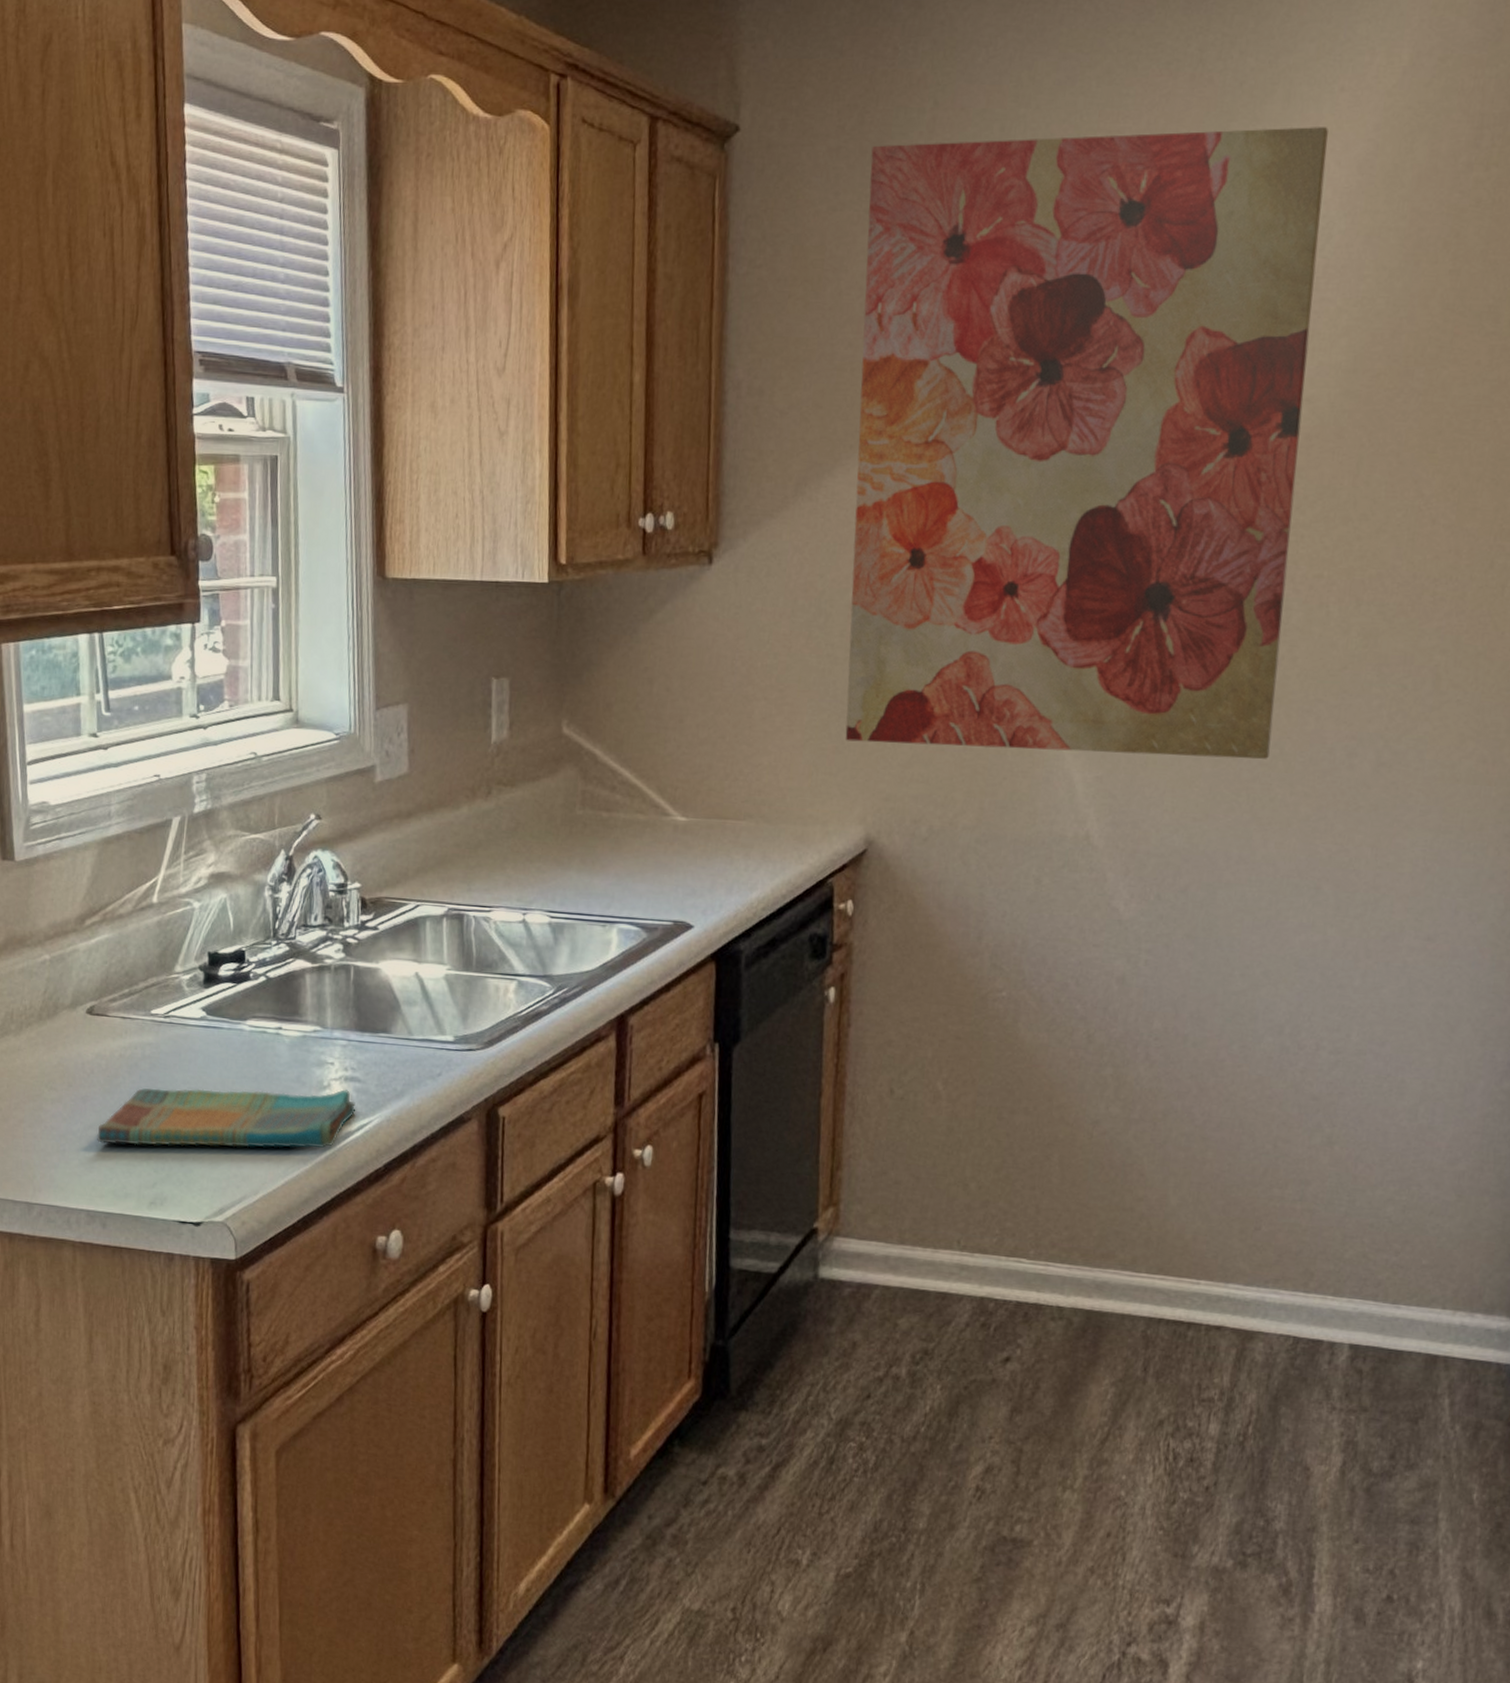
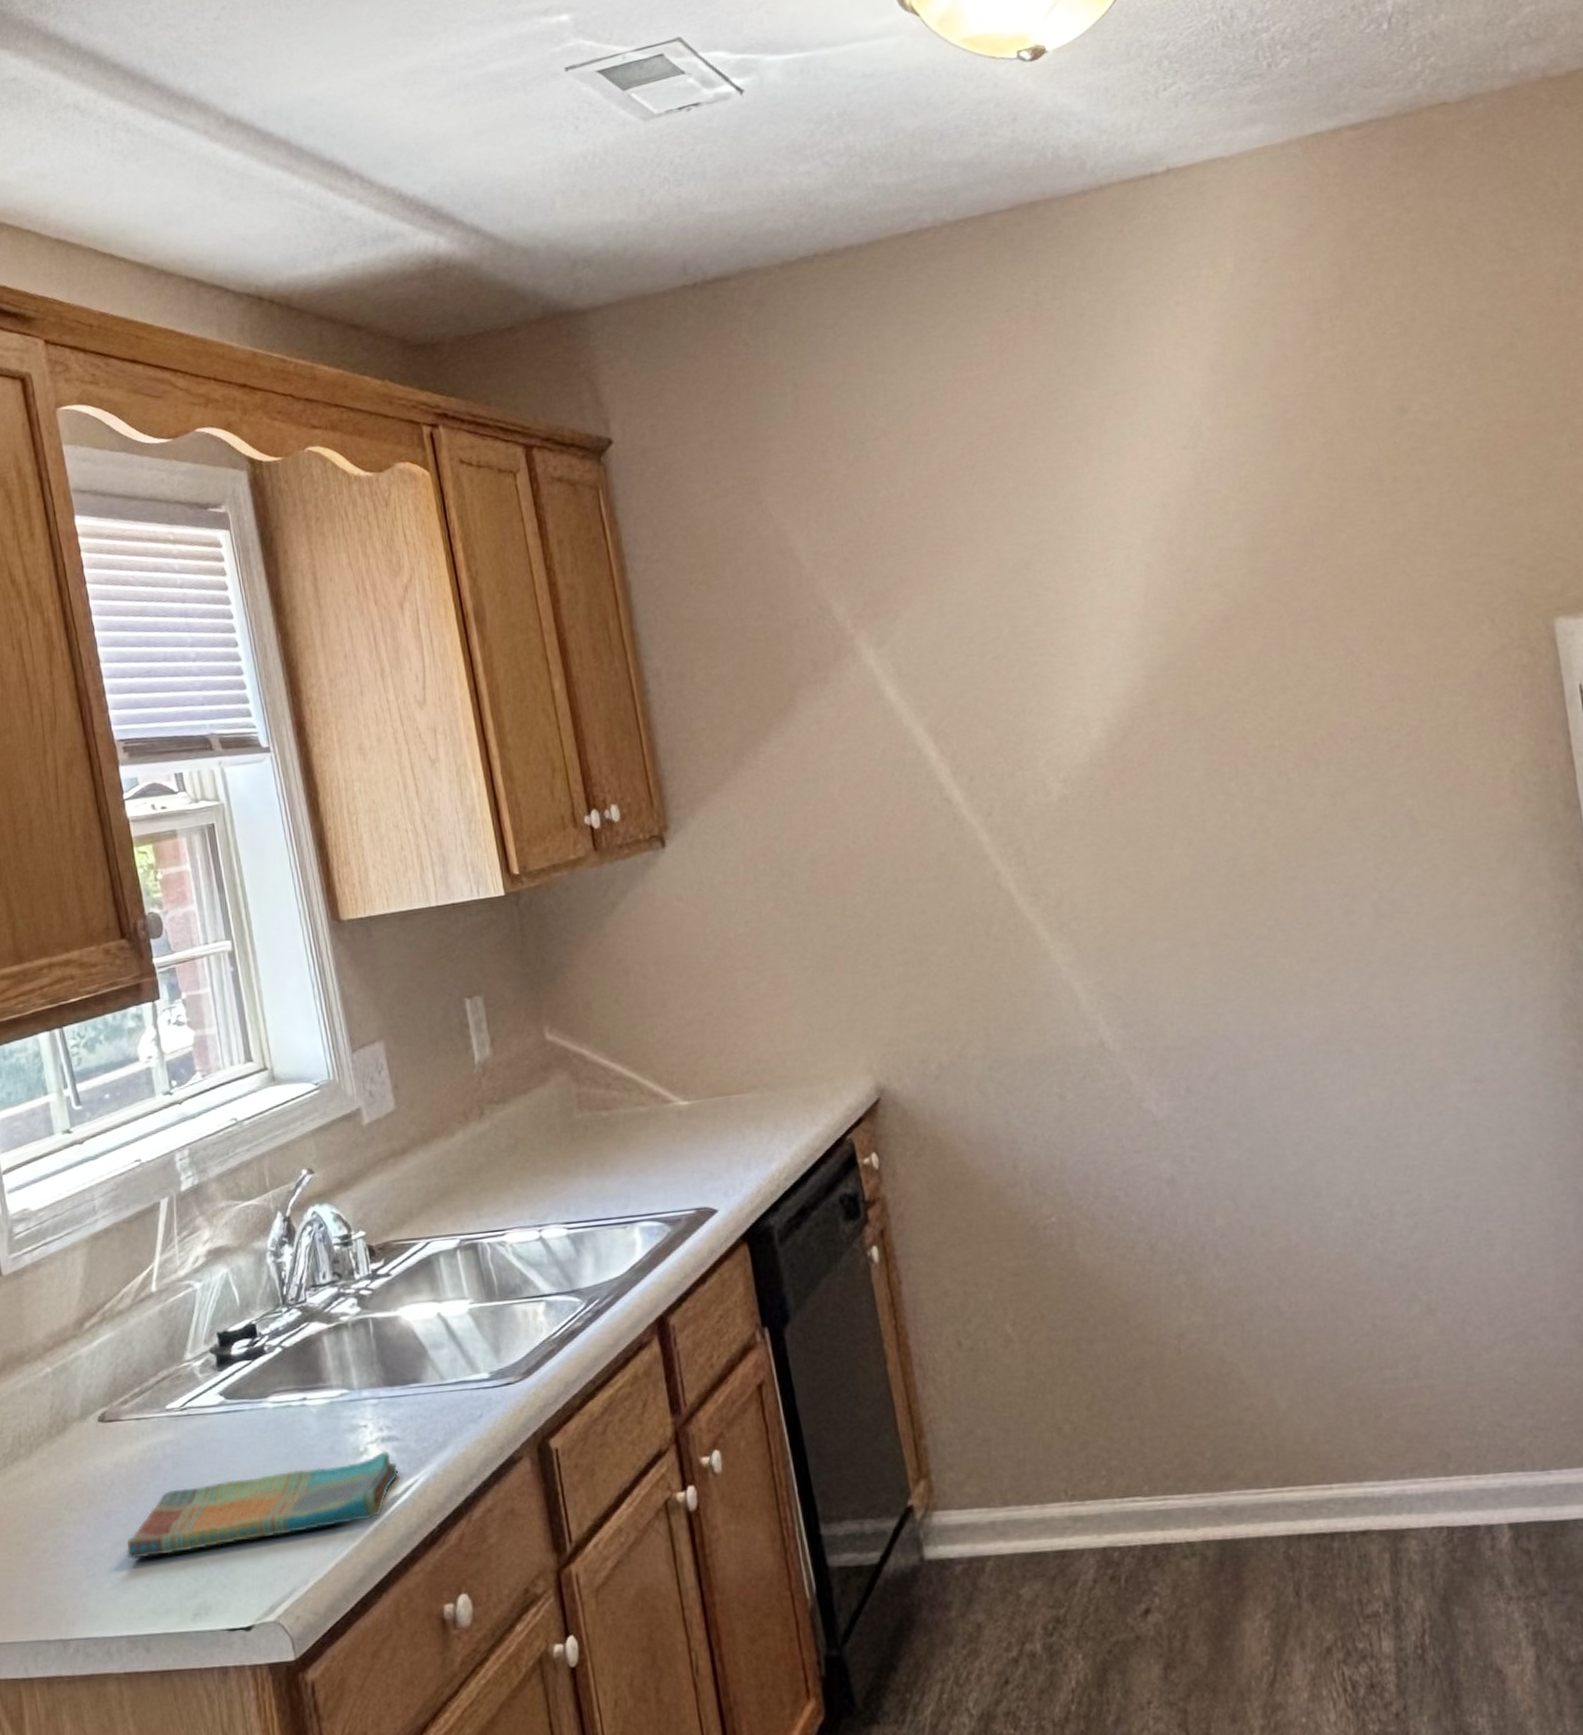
wall art: present [845,127,1328,759] -> none [742,339,1266,994]

